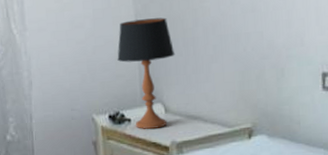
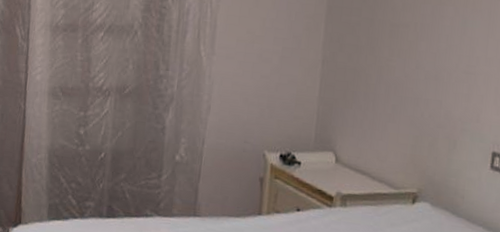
table lamp: present [117,17,175,129] -> none [298,65,355,177]

